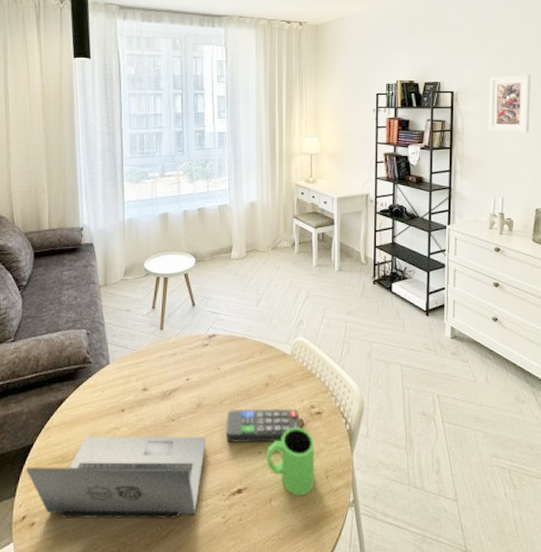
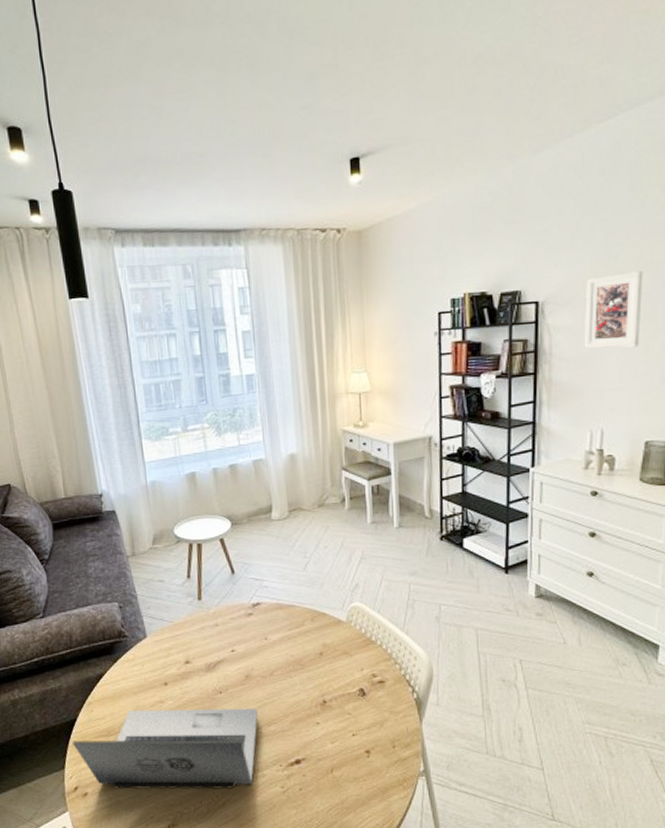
remote control: present [226,408,301,443] -> none [278,678,362,714]
mug: present [265,427,315,496] -> none [324,697,380,766]

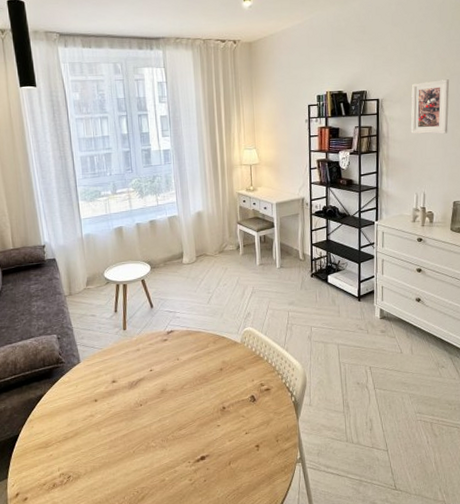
laptop: present [72,709,259,789] -> none [15,417,172,492]

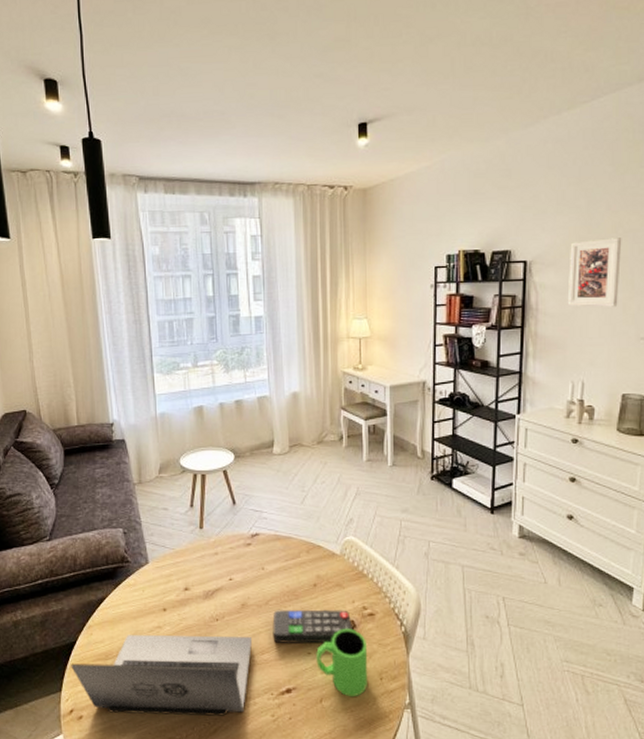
laptop: none [15,417,172,492] -> present [71,635,253,716]
remote control: none [187,387,253,420] -> present [272,609,352,644]
mug: none [223,402,267,458] -> present [315,628,368,697]

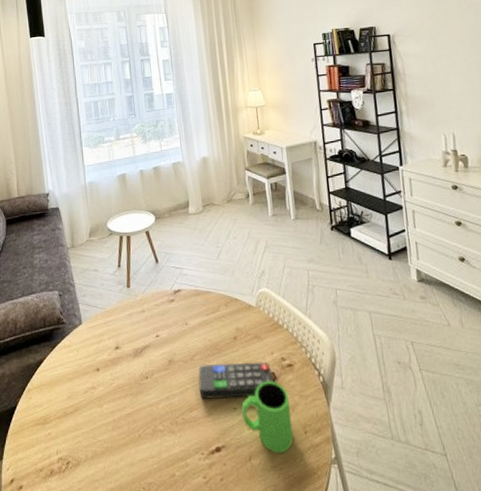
laptop: present [71,635,253,716] -> none [11,394,181,481]
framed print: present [567,238,622,307] -> none [424,11,473,70]

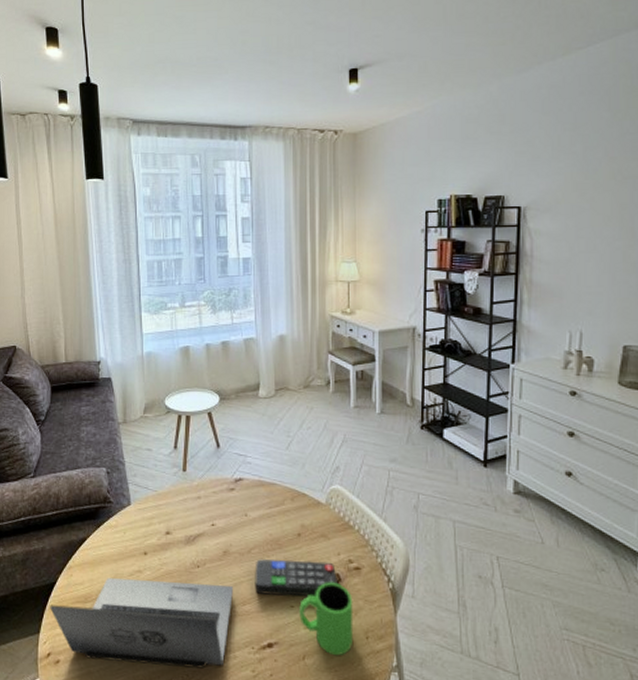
laptop: none [11,394,181,481] -> present [50,578,234,669]

